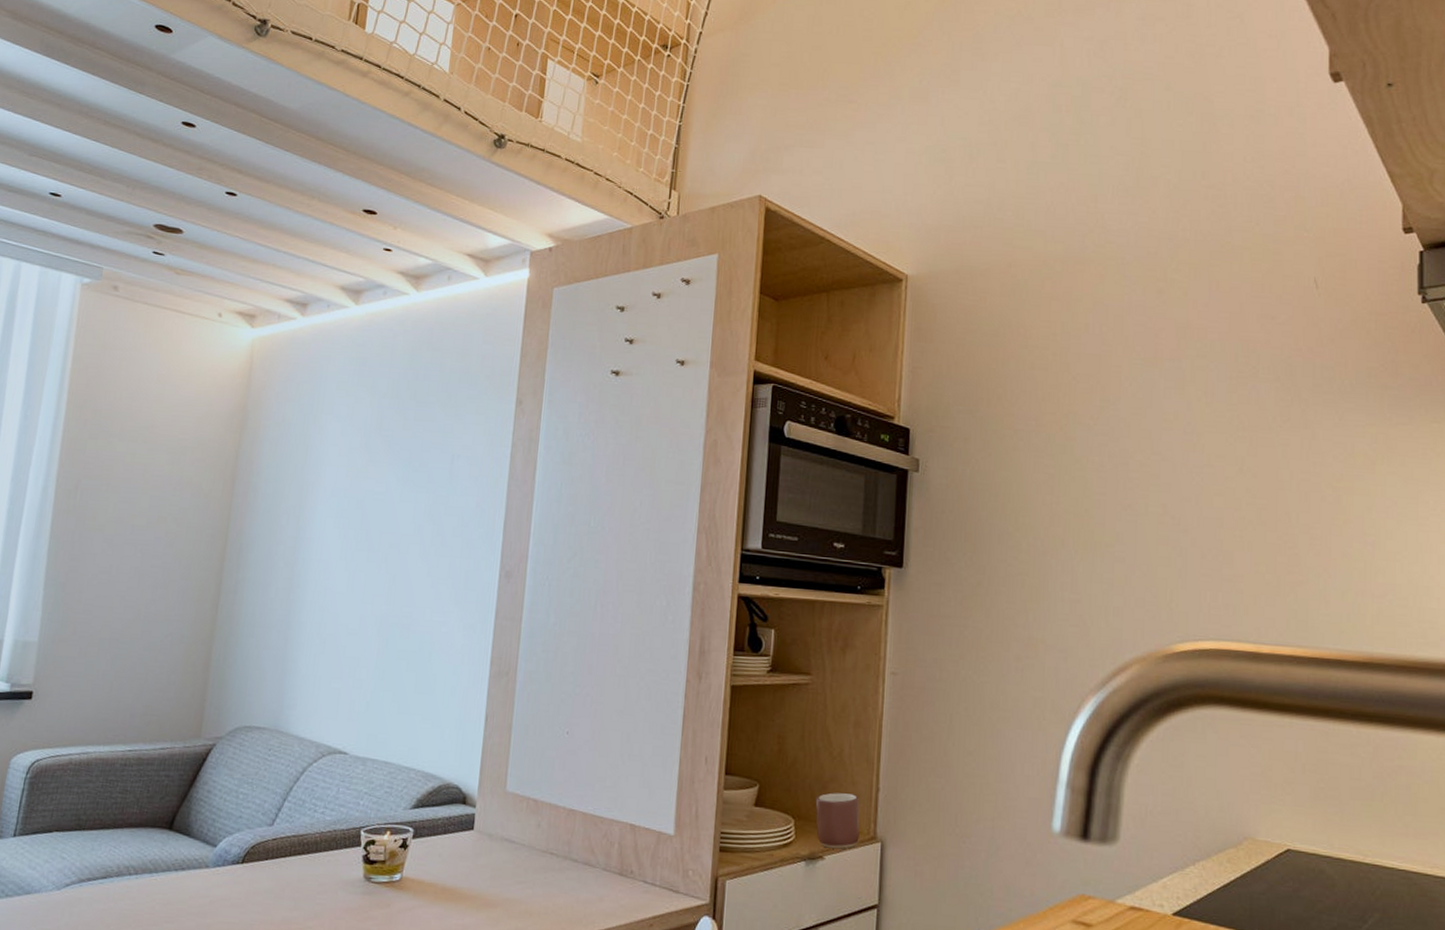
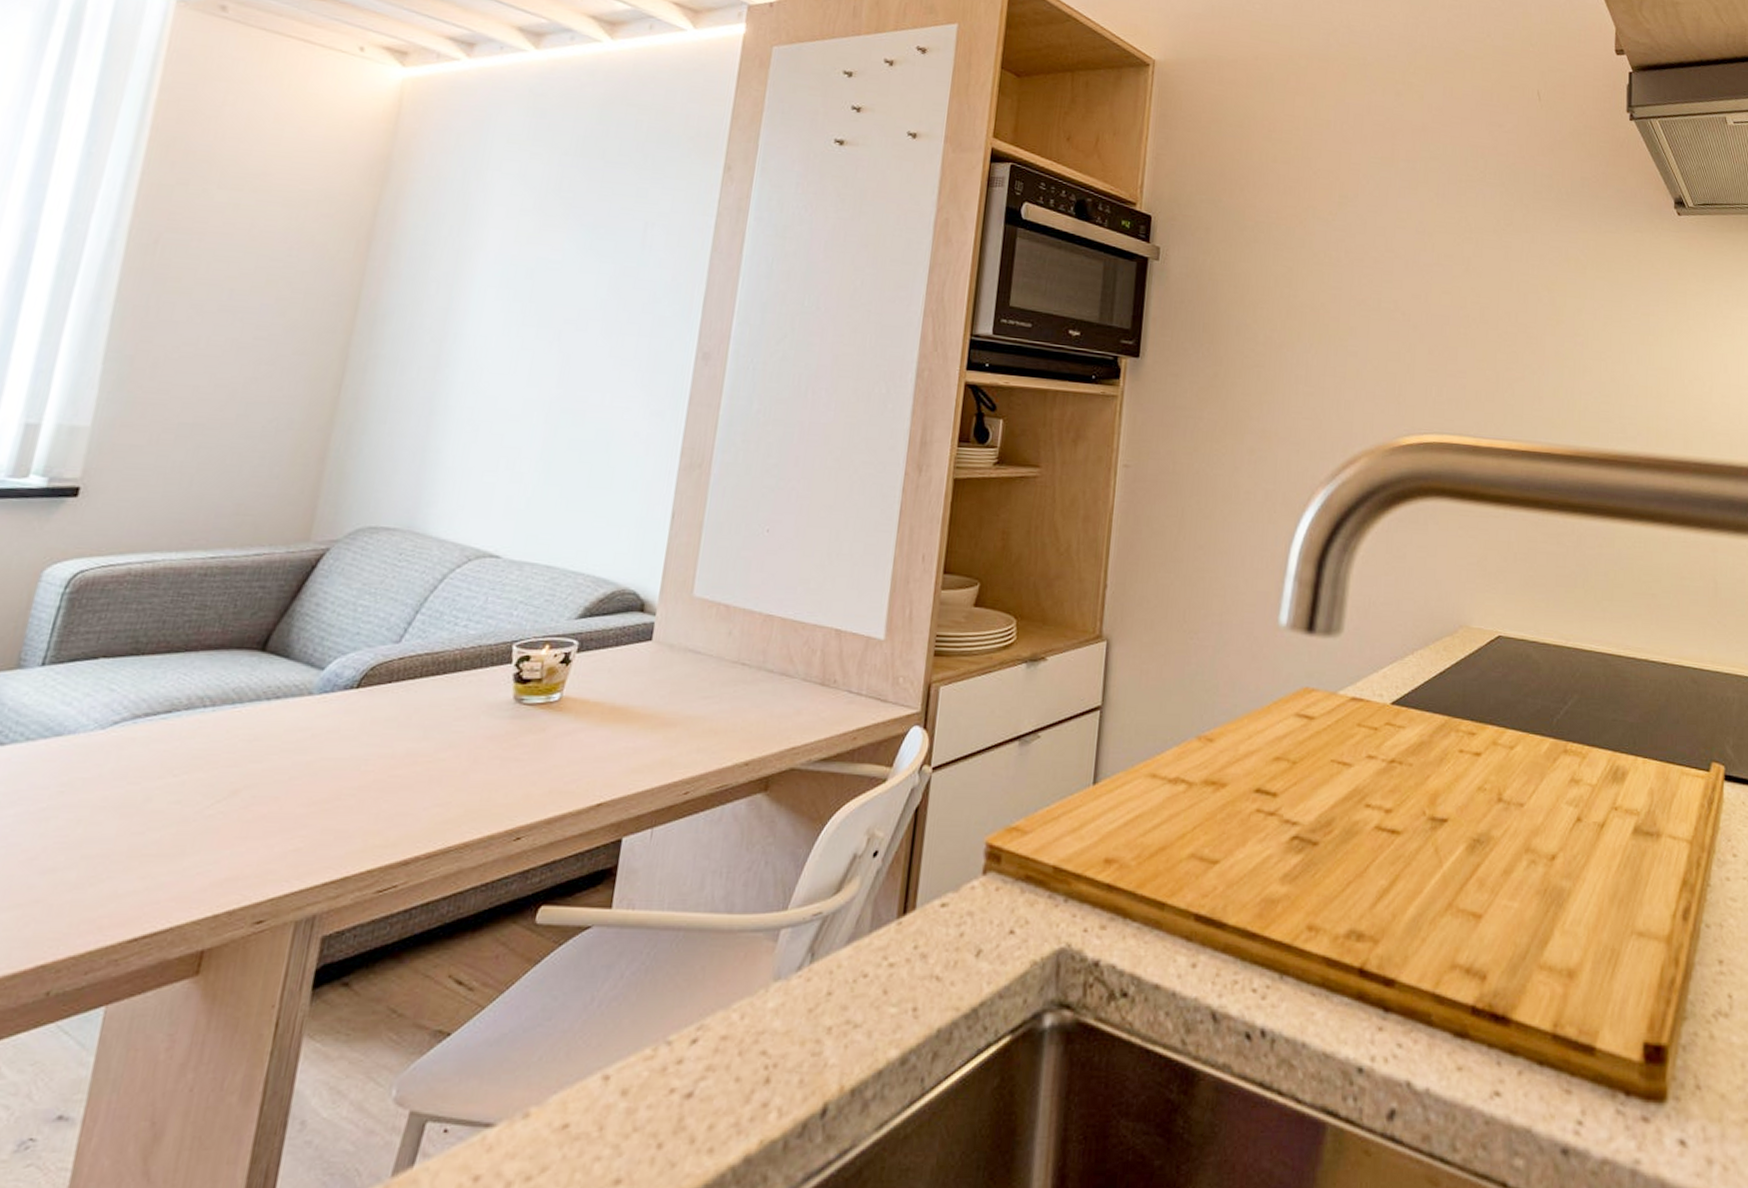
mug: present [815,792,860,849] -> none [1039,590,1087,649]

